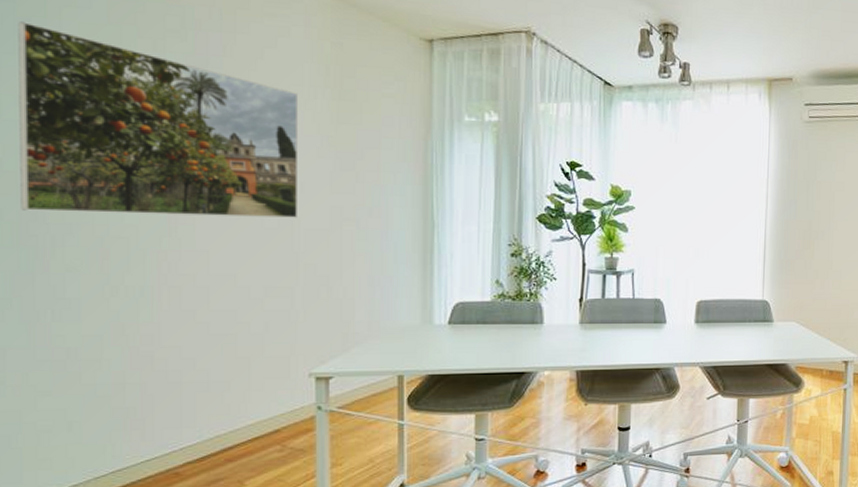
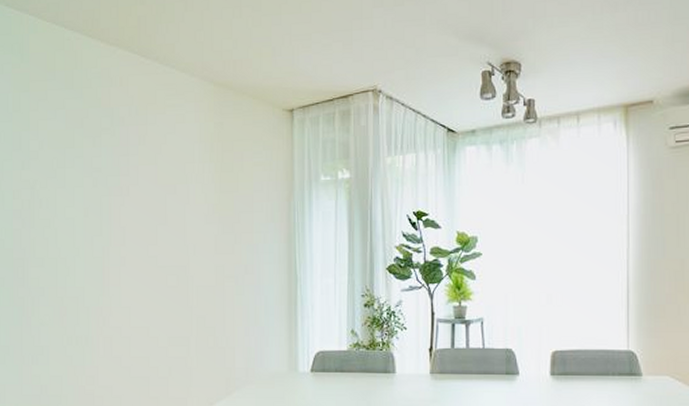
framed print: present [18,21,297,218] -> none [13,135,191,279]

